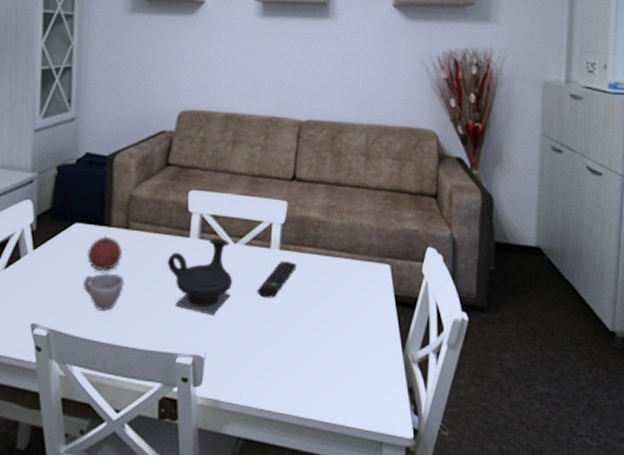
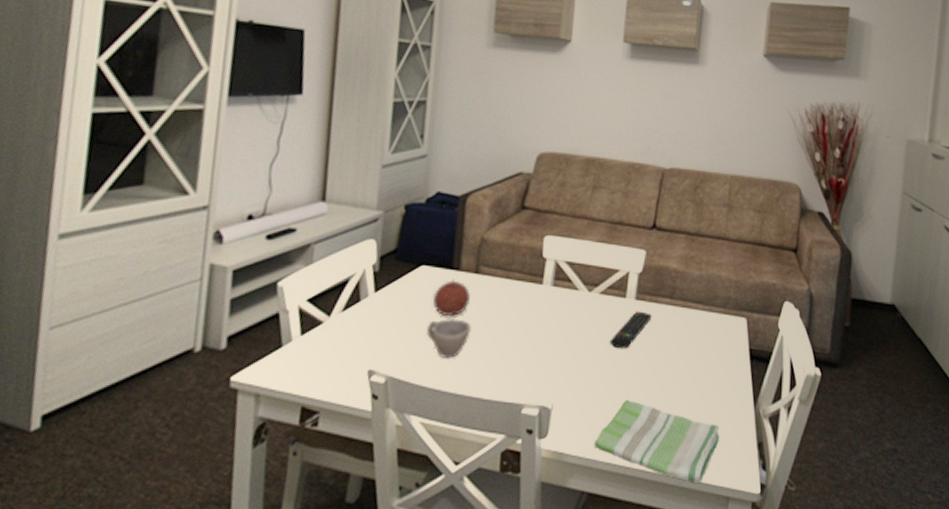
teapot: present [168,238,232,315] -> none [518,285,585,365]
dish towel: none [248,347,370,430] -> present [594,399,719,484]

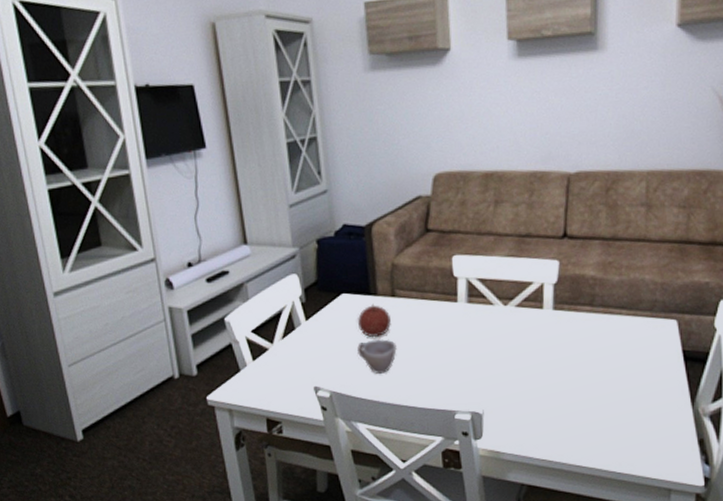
dish towel: present [594,399,719,484] -> none [528,403,656,478]
remote control: present [609,311,652,349] -> none [531,320,572,358]

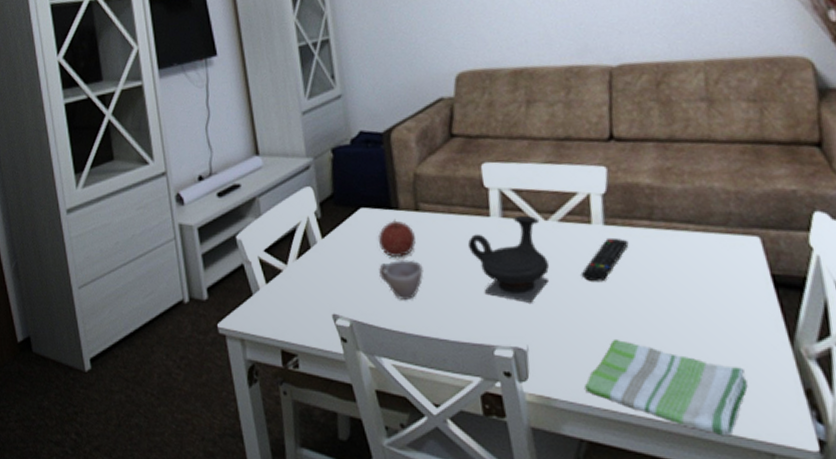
teapot: none [438,301,505,375] -> present [468,215,549,303]
dish towel: none [528,403,656,478] -> present [585,338,748,437]
remote control: none [531,320,572,358] -> present [580,237,629,282]

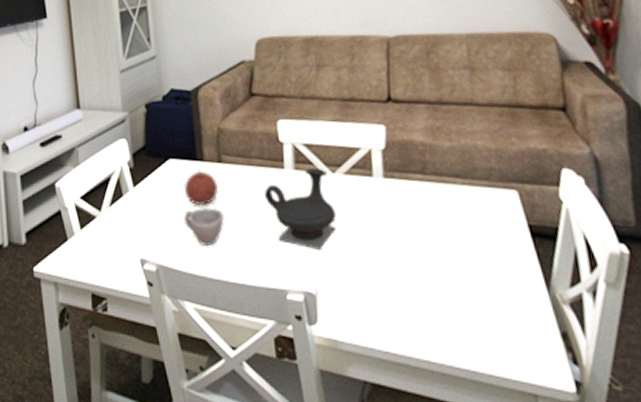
remote control: present [580,237,629,282] -> none [363,189,405,231]
dish towel: present [585,338,748,437] -> none [368,284,512,378]

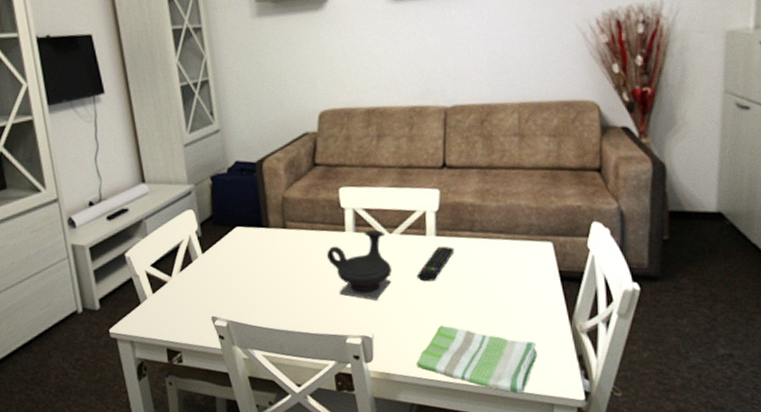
cup: present [184,208,224,246] -> none [252,269,289,302]
fruit: present [185,169,218,206] -> none [252,235,283,268]
remote control: none [363,189,405,231] -> present [416,246,454,282]
dish towel: none [368,284,512,378] -> present [417,325,537,394]

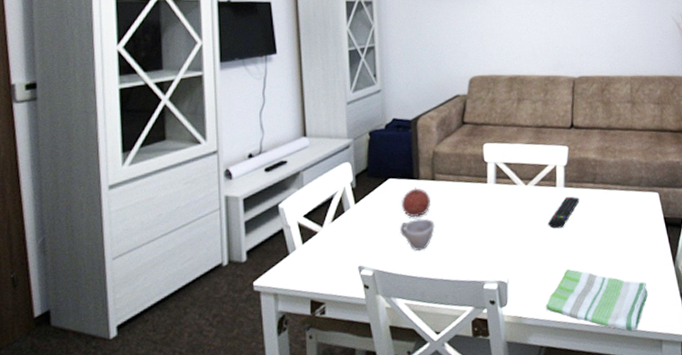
fruit: none [252,235,283,268] -> present [402,187,430,218]
cup: none [252,269,289,302] -> present [400,218,435,251]
teapot: present [327,230,391,300] -> none [470,182,526,247]

